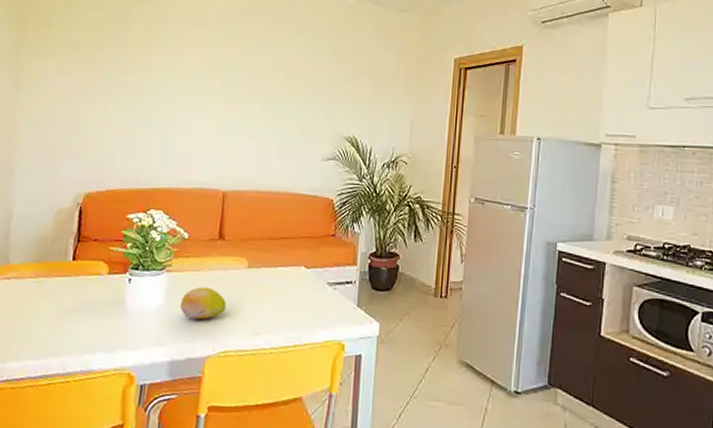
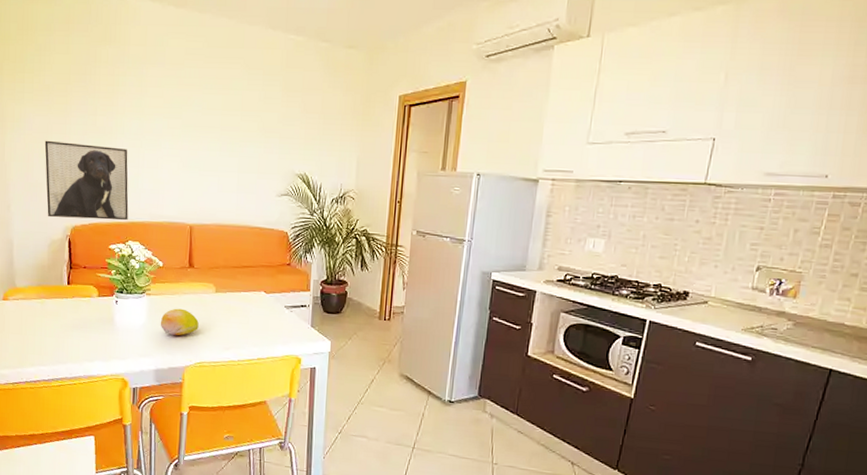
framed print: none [57,99,159,187] -> present [44,140,129,221]

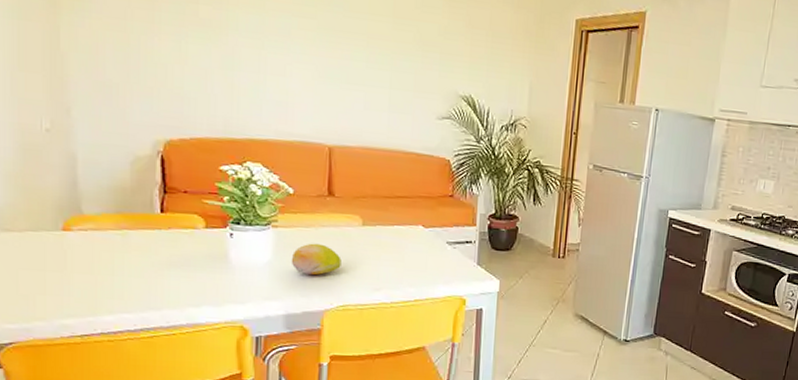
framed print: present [44,140,129,221] -> none [122,28,246,137]

